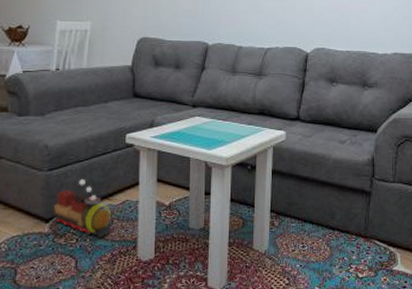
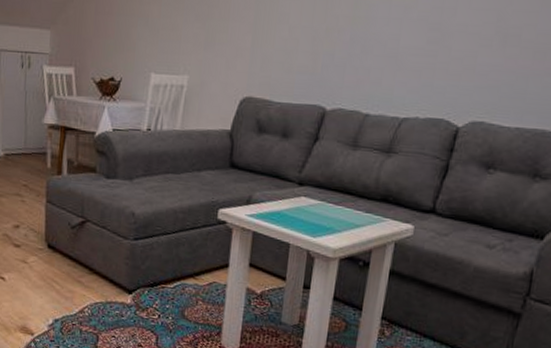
toy train: present [51,178,111,239] -> none [135,252,196,319]

